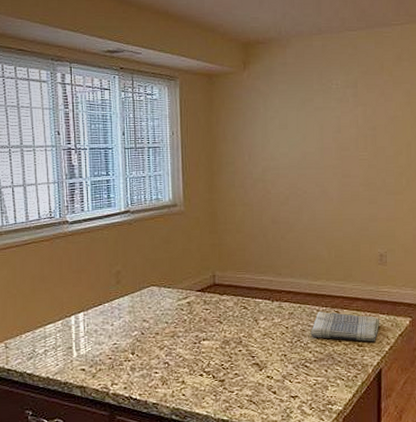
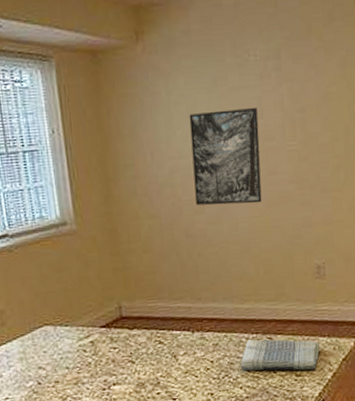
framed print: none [281,125,337,200] -> present [189,108,262,206]

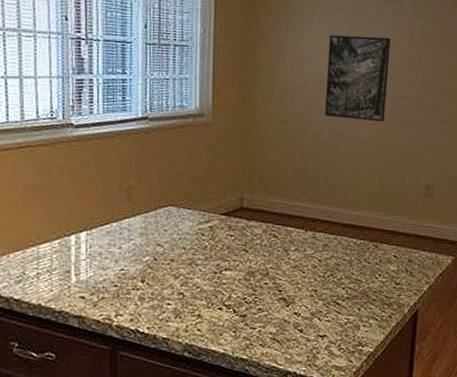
dish towel: present [240,339,321,371] -> none [345,245,421,281]

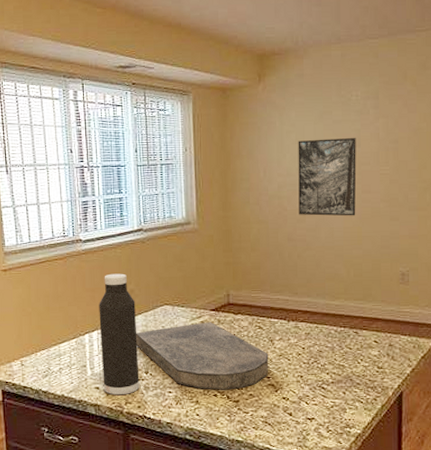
water bottle: none [89,166,135,307] -> present [99,273,140,396]
cutting board: none [133,227,282,303] -> present [136,322,269,390]

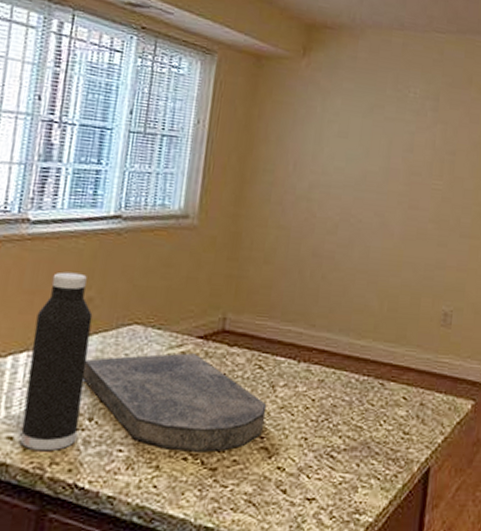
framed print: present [298,138,357,216] -> none [330,133,409,236]

